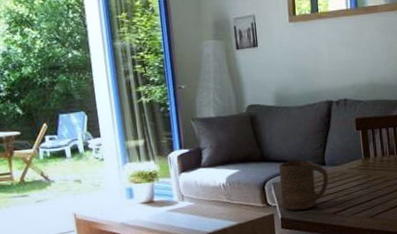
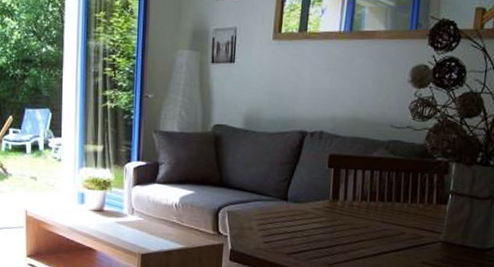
cup: present [278,160,329,211] -> none [233,190,289,245]

